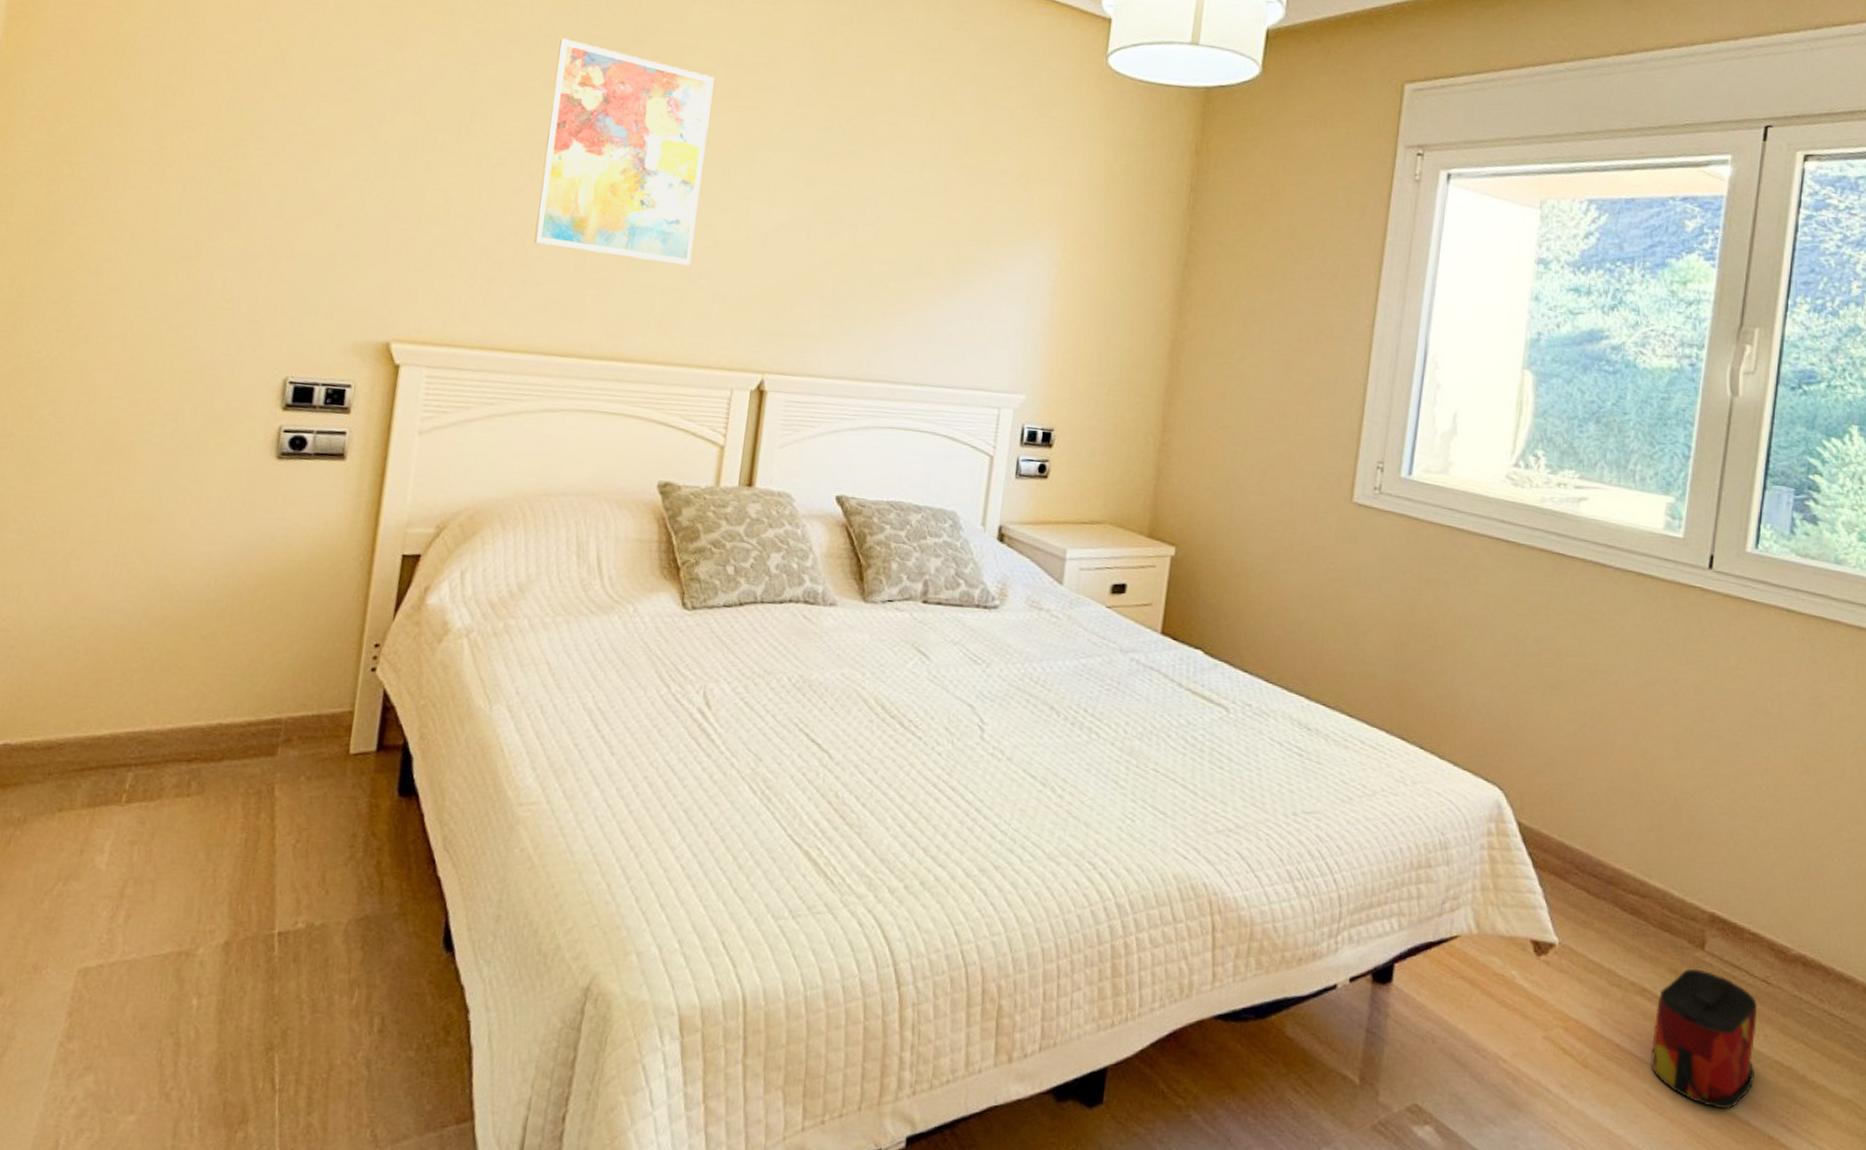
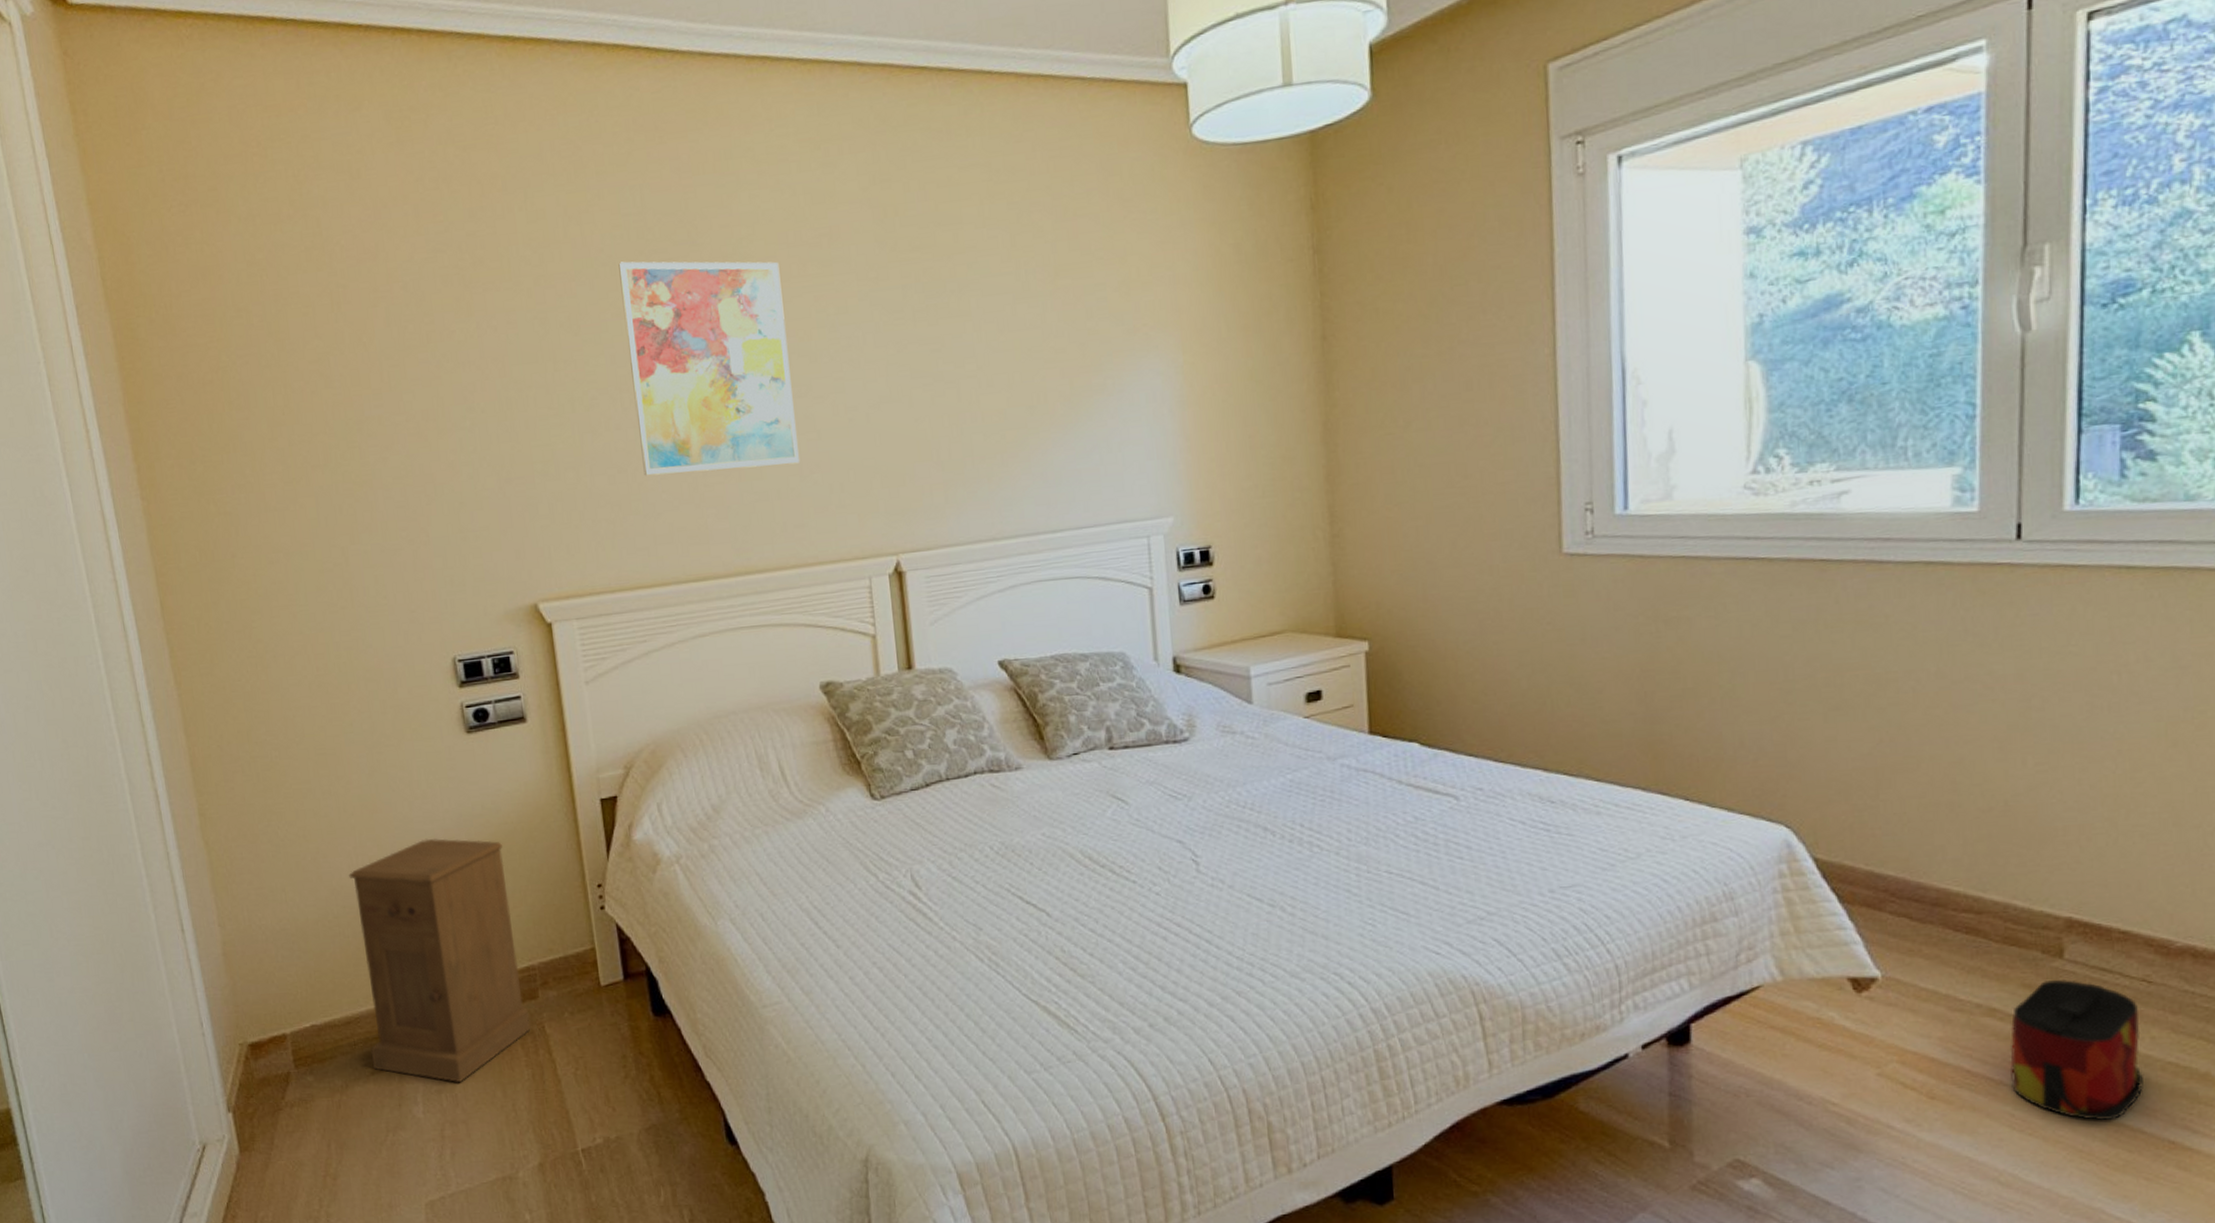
nightstand: none [63,560,283,836] -> present [349,838,531,1083]

